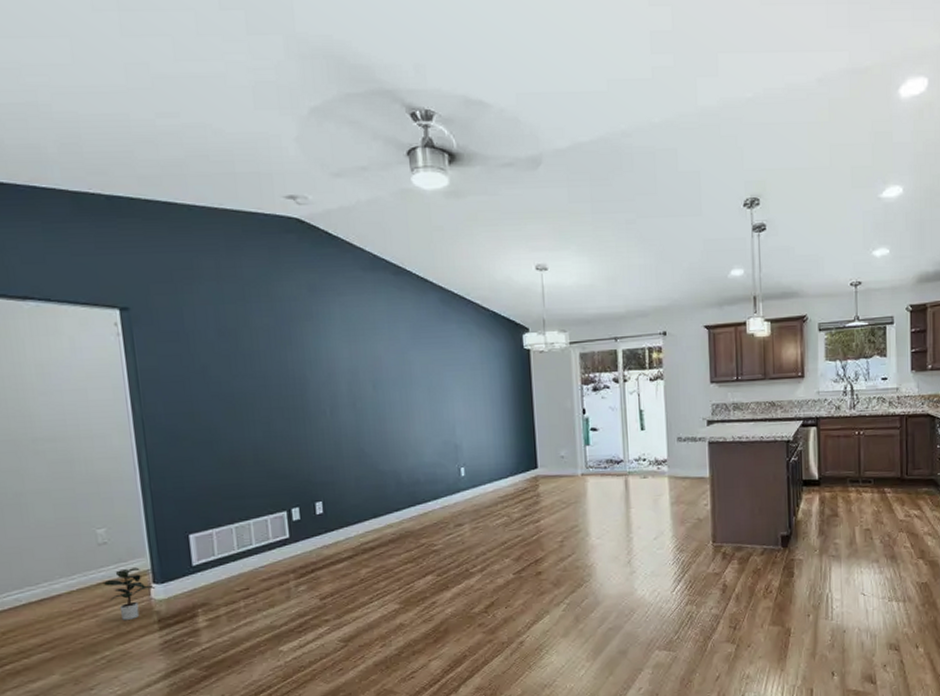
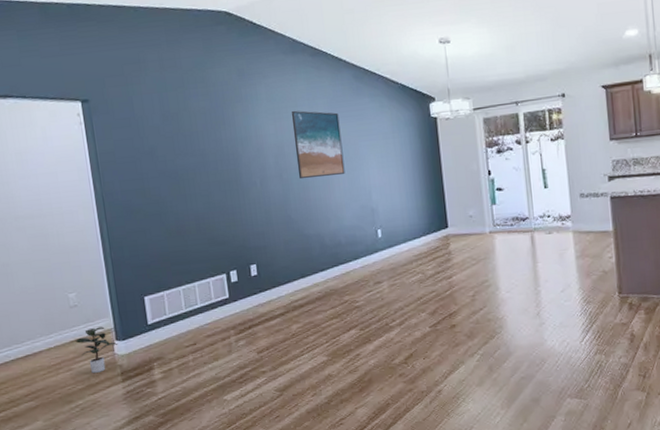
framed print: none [368,333,427,410] -> present [291,110,345,179]

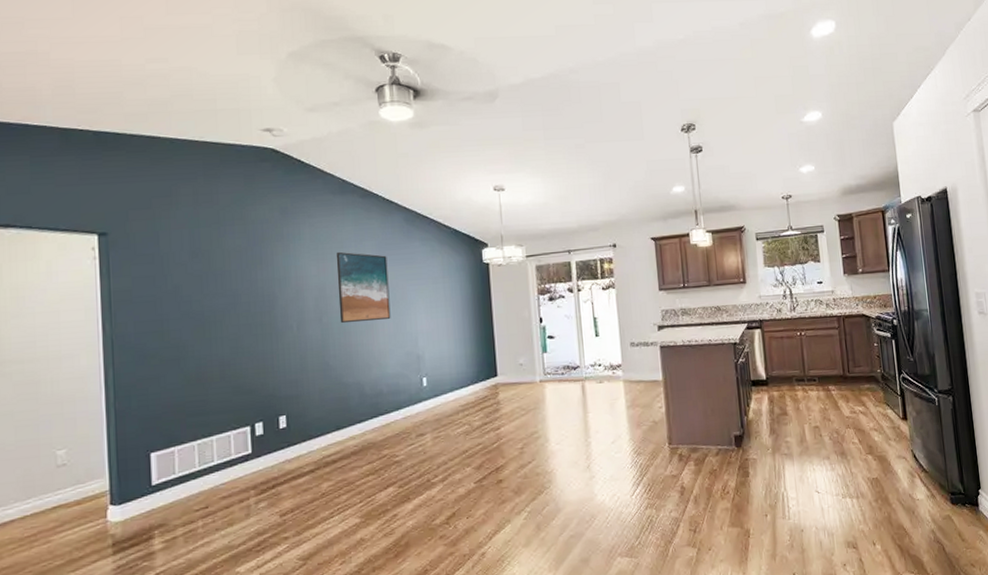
potted plant: present [75,326,118,374] -> none [58,489,113,546]

